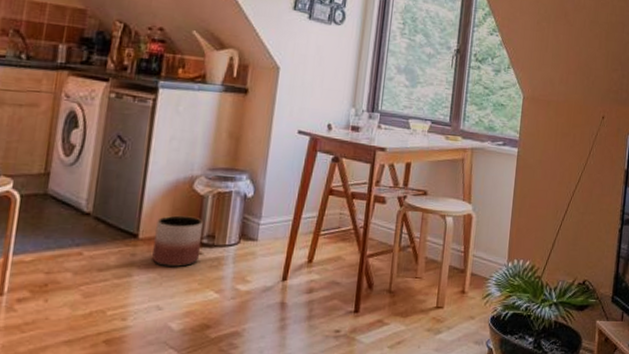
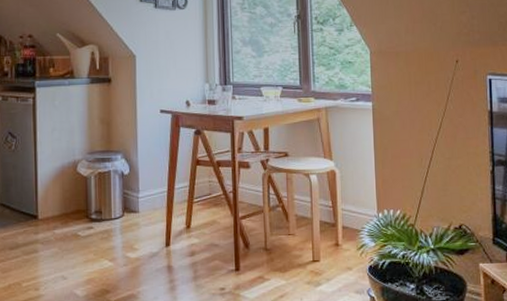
planter: present [152,215,203,267] -> none [51,196,92,241]

